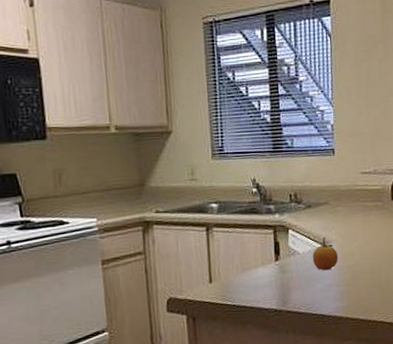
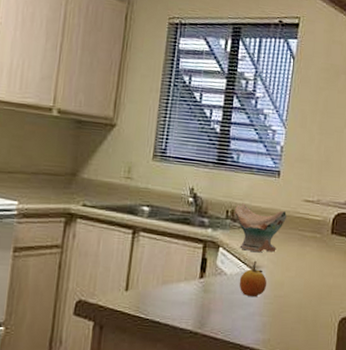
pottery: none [297,185,347,229] -> present [235,203,287,253]

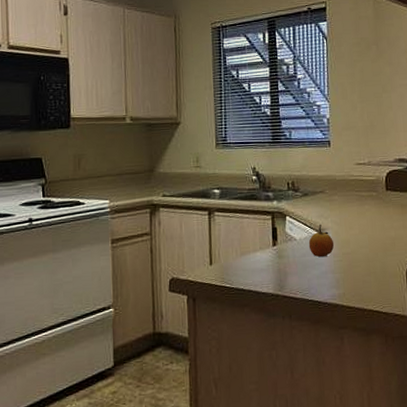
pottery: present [235,203,287,253] -> none [295,174,342,217]

